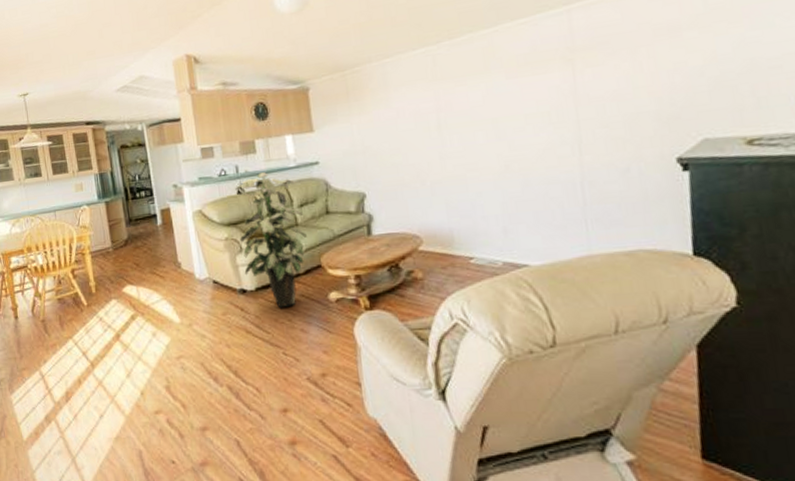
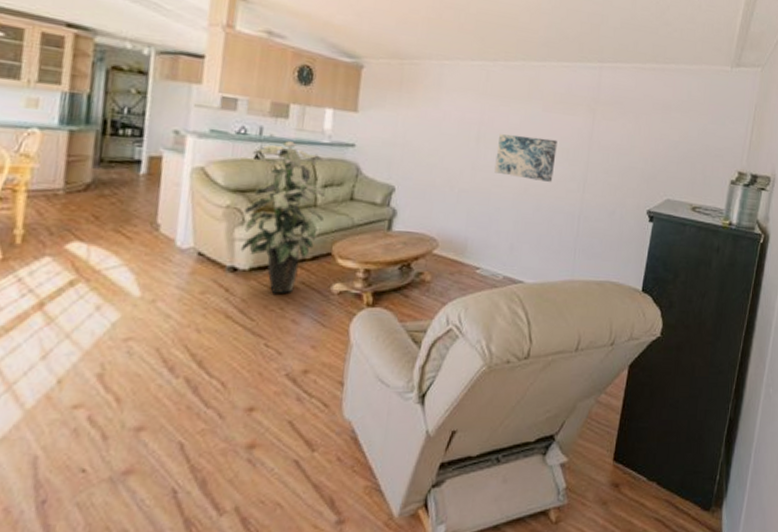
wall art: none [462,105,538,157] -> present [494,133,558,183]

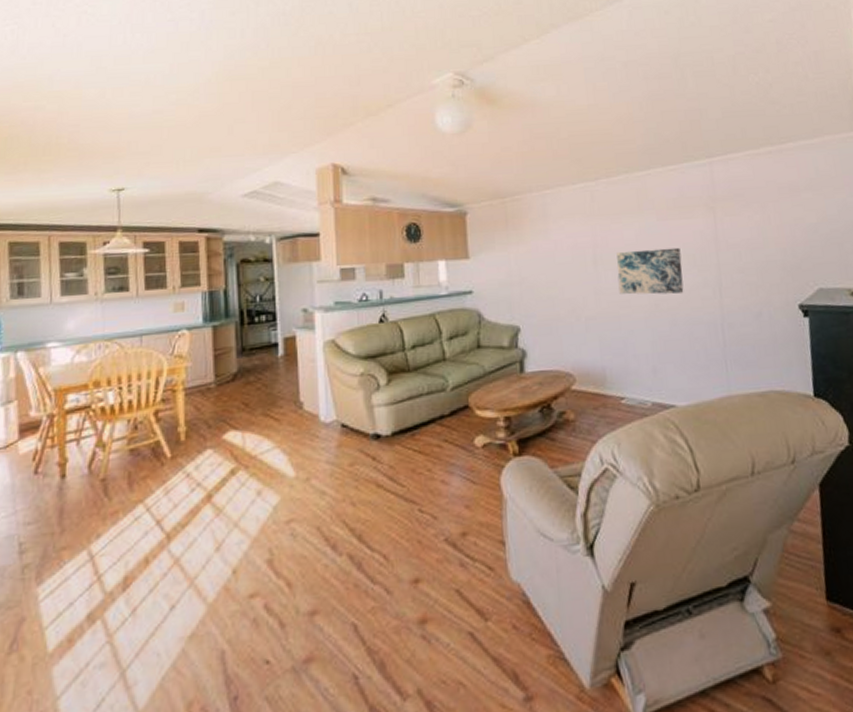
indoor plant: present [240,141,326,294] -> none [377,299,455,456]

